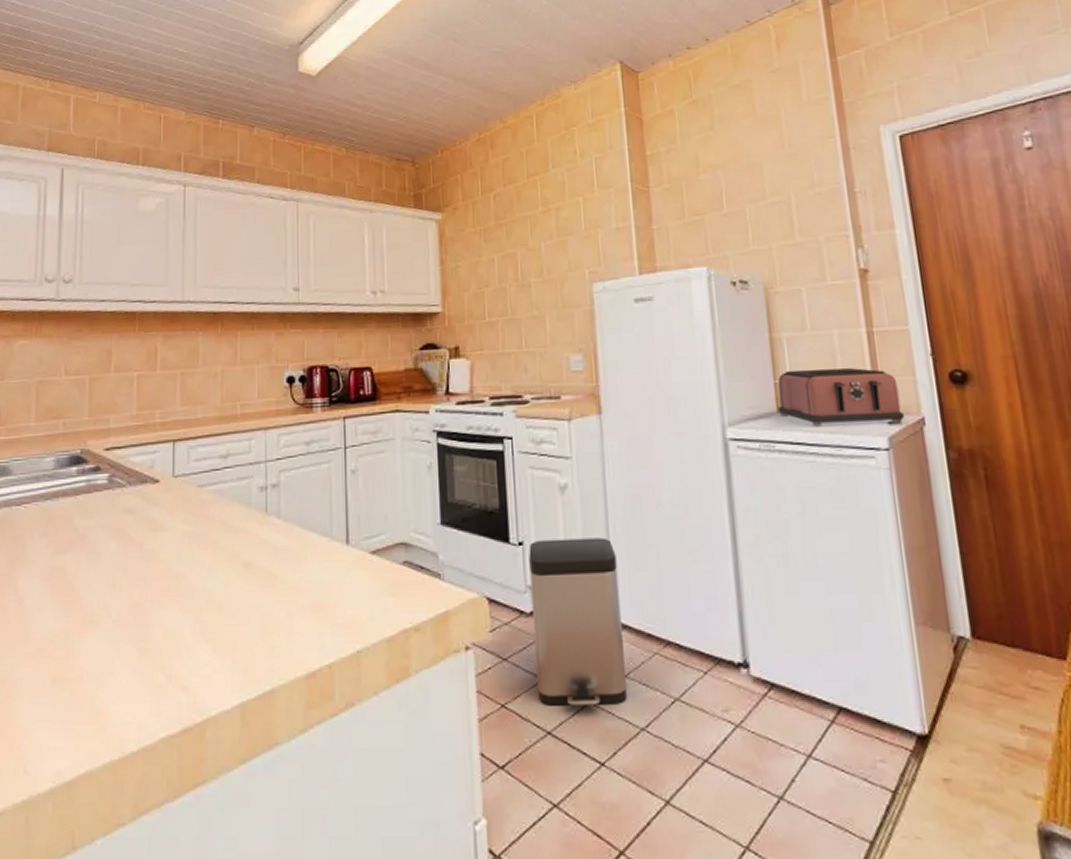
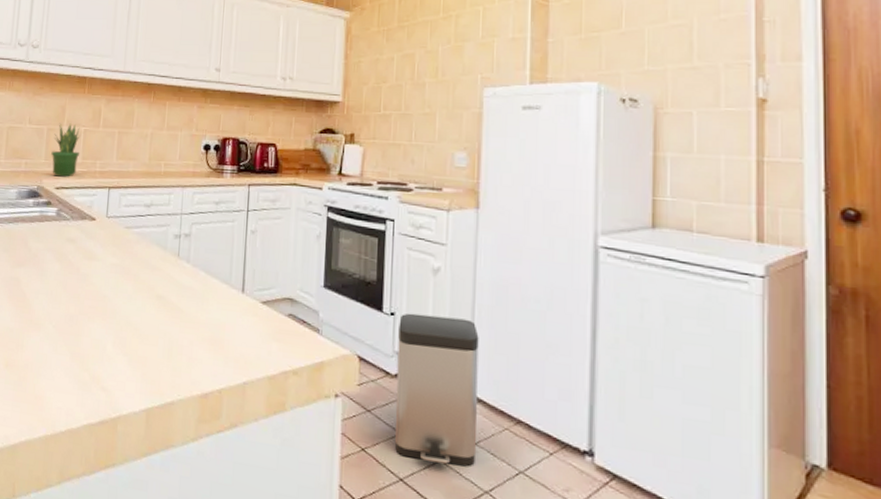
planter: none [96,369,134,435] -> present [51,123,81,177]
toaster: present [777,368,904,427] -> none [654,189,785,253]

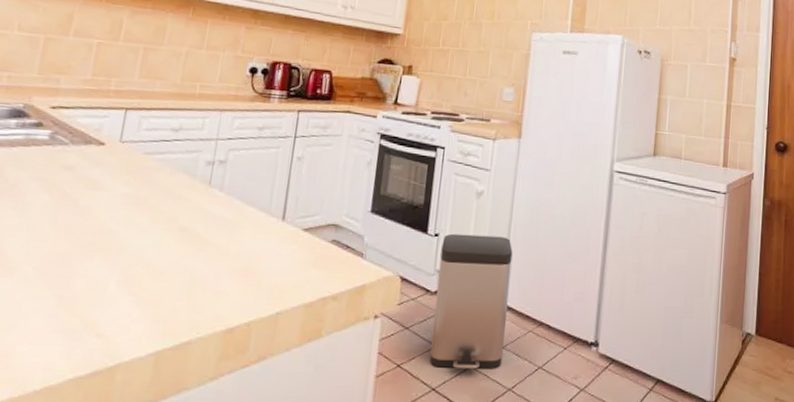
planter: present [51,123,81,177] -> none [47,32,92,95]

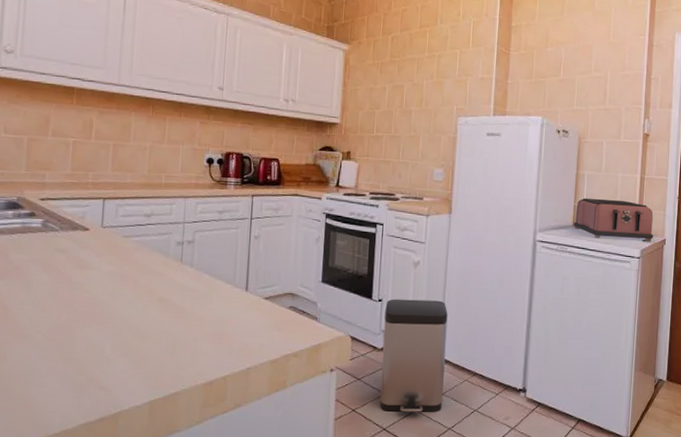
toaster: none [655,125,741,175] -> present [574,197,654,241]

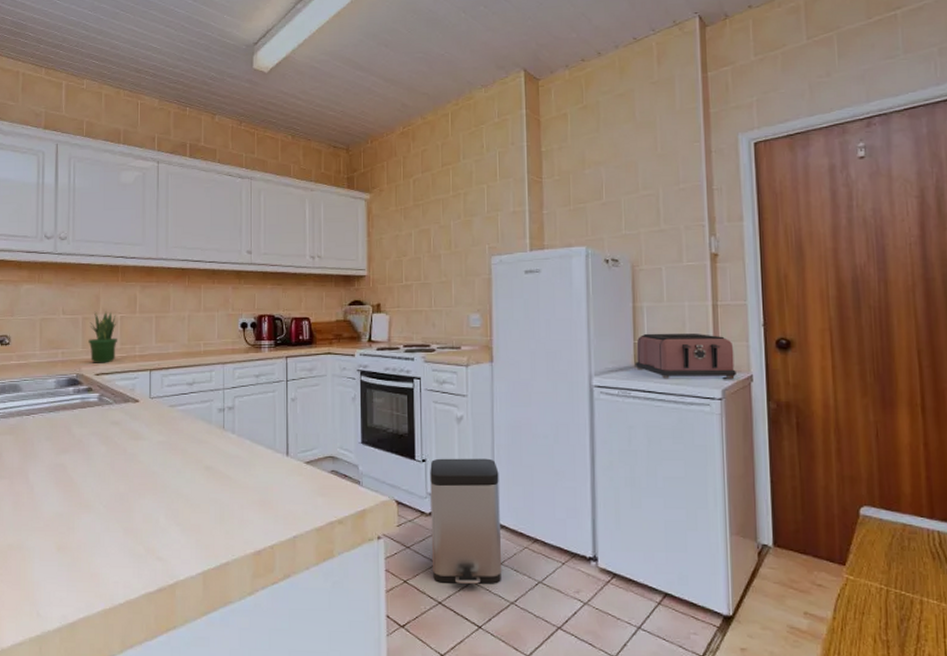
planter: none [33,133,69,188] -> present [88,311,118,363]

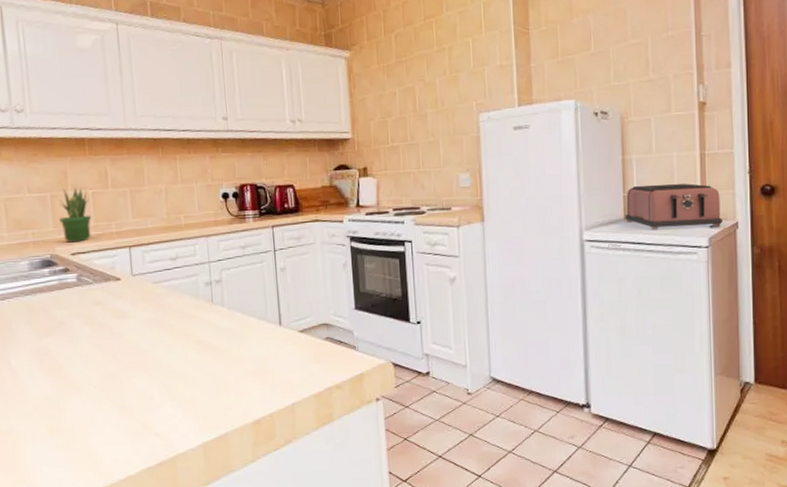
pedal bin: present [430,458,502,584] -> none [425,317,500,438]

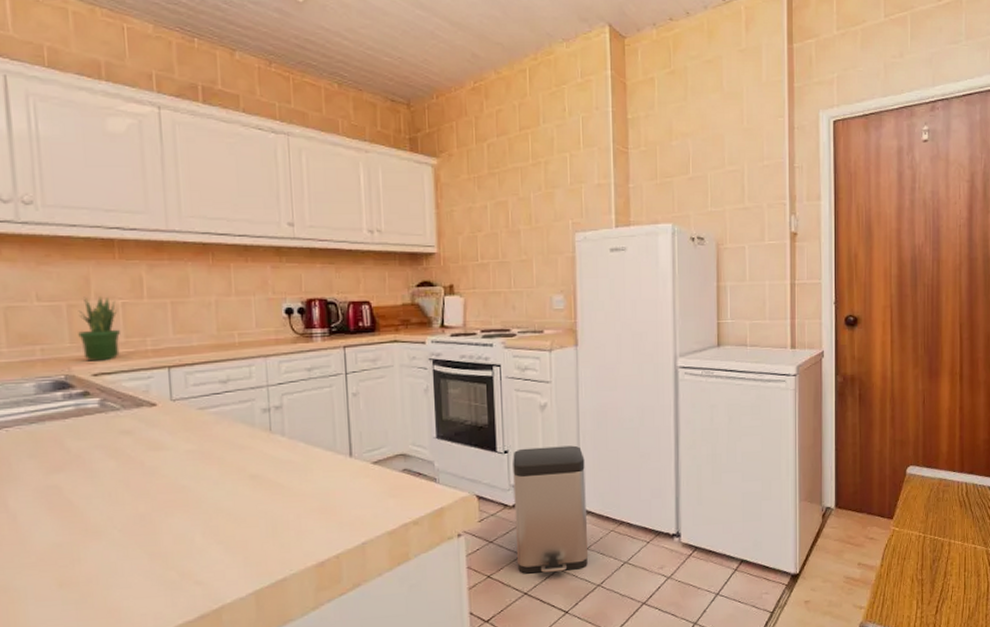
pedal bin: none [425,317,500,438] -> present [513,445,589,574]
toaster: present [625,183,722,230] -> none [719,312,809,358]

